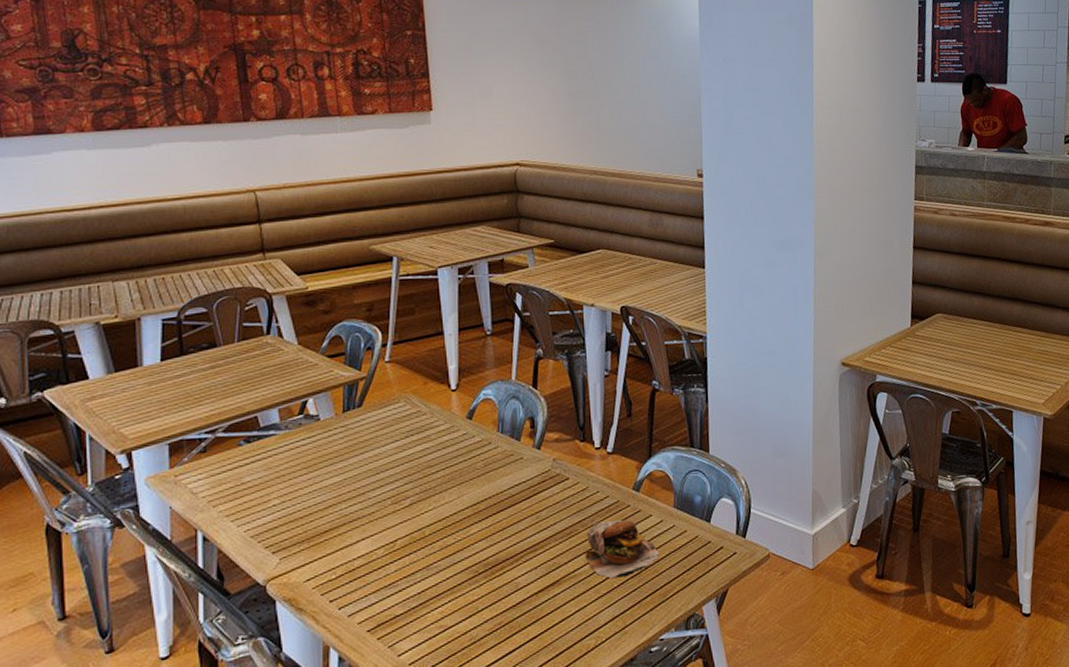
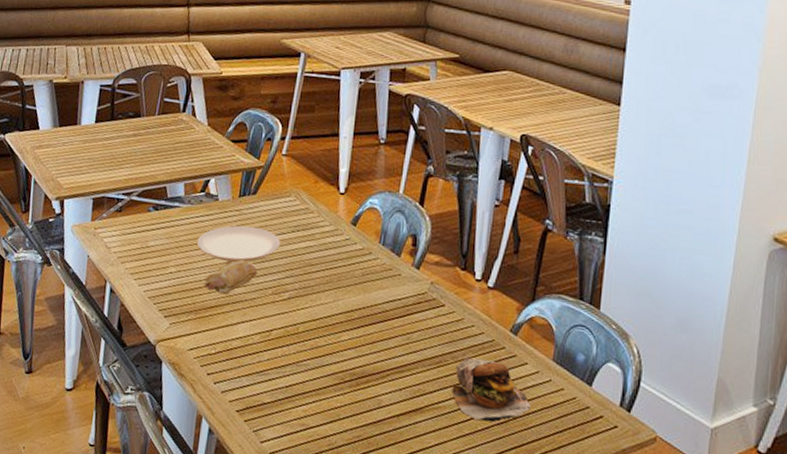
plate: none [300,439,394,481] -> present [196,225,280,262]
sandwich: none [313,475,374,516] -> present [203,258,258,294]

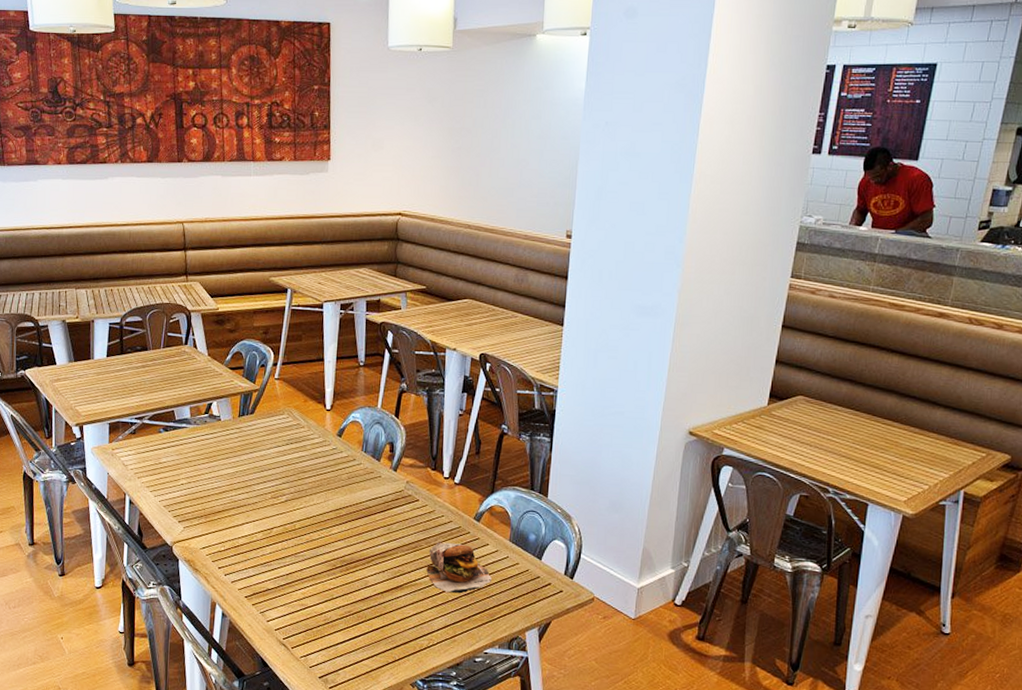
plate: present [196,225,280,262] -> none [203,441,276,472]
sandwich: present [203,258,258,294] -> none [211,469,259,500]

